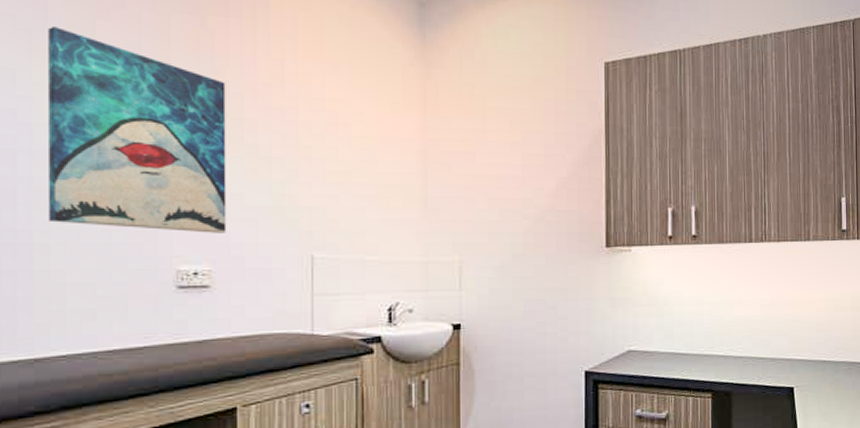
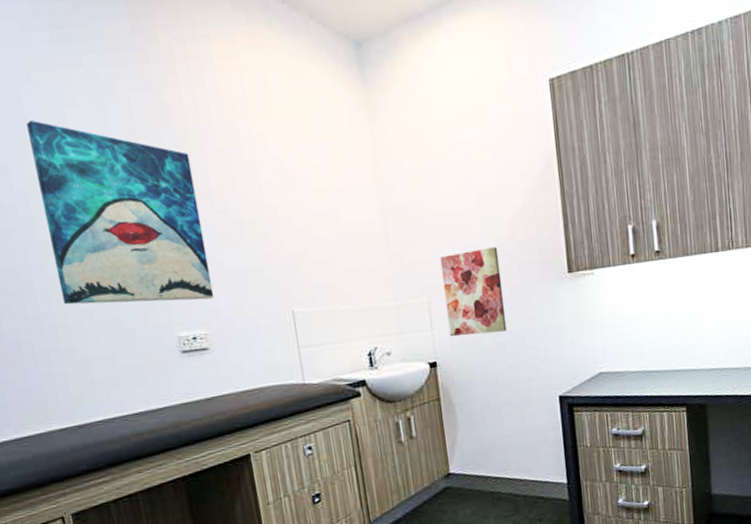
wall art: none [477,213,539,300] -> present [440,247,508,337]

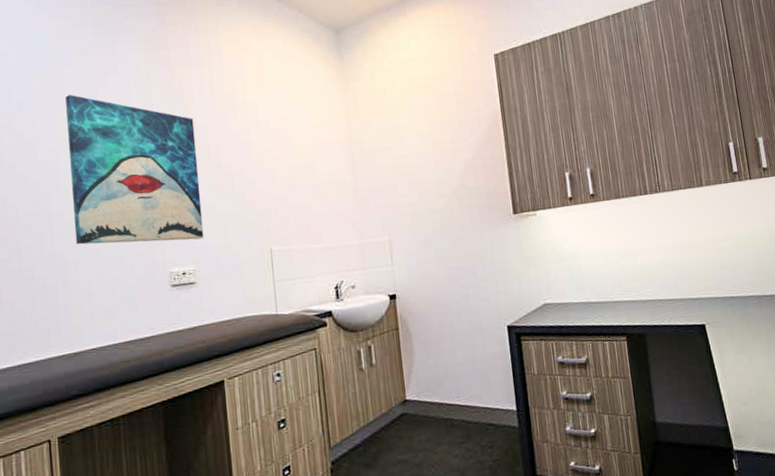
wall art: present [440,247,508,337] -> none [400,192,460,271]

